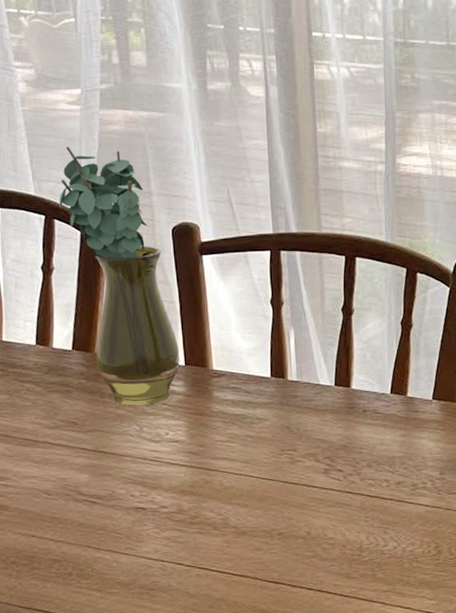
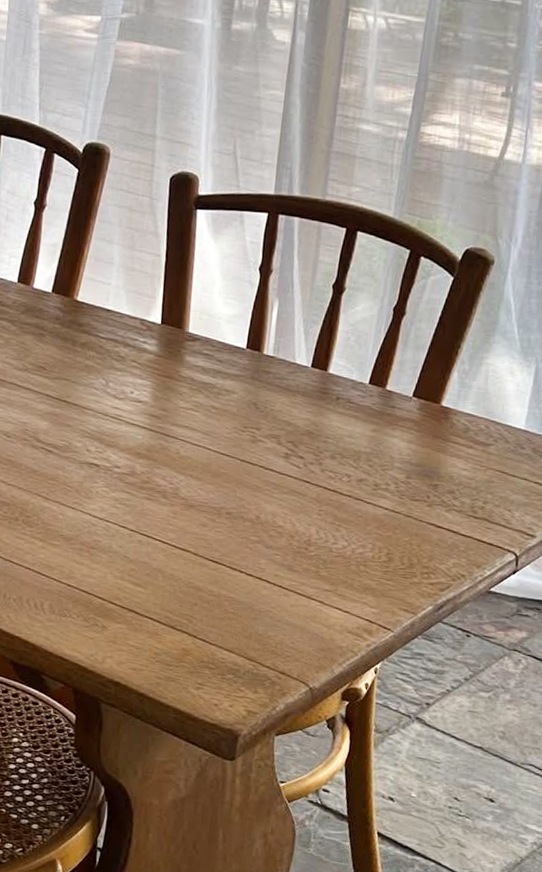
vase: present [59,146,180,406] -> none [62,77,158,360]

